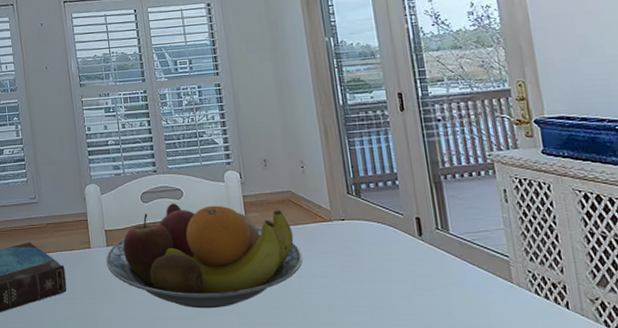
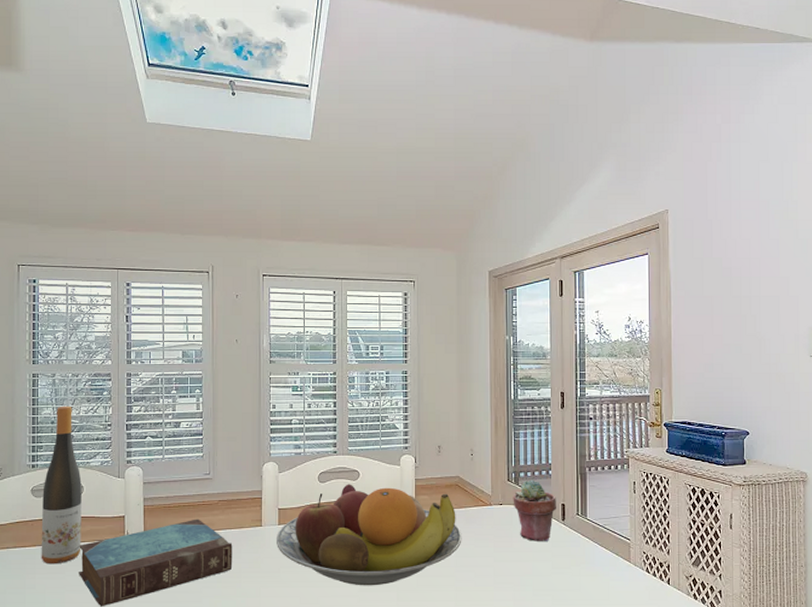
potted succulent: none [355,191,411,260] -> present [513,479,557,541]

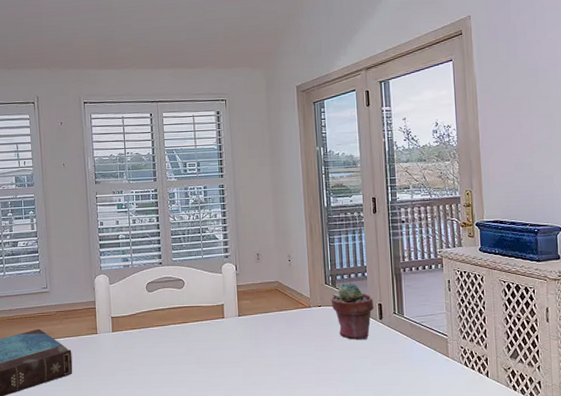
fruit bowl: present [277,484,462,586] -> none [111,292,285,386]

